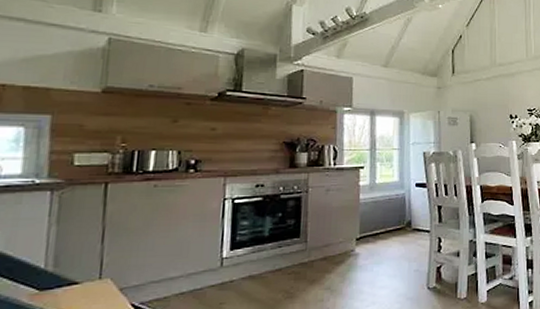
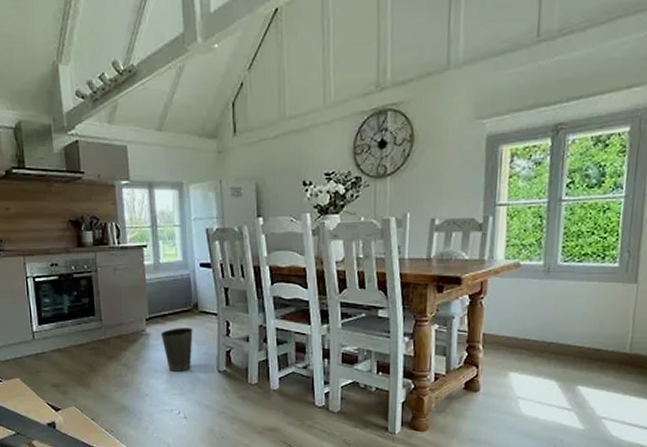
waste basket: none [371,245,405,292] -> present [161,328,193,372]

